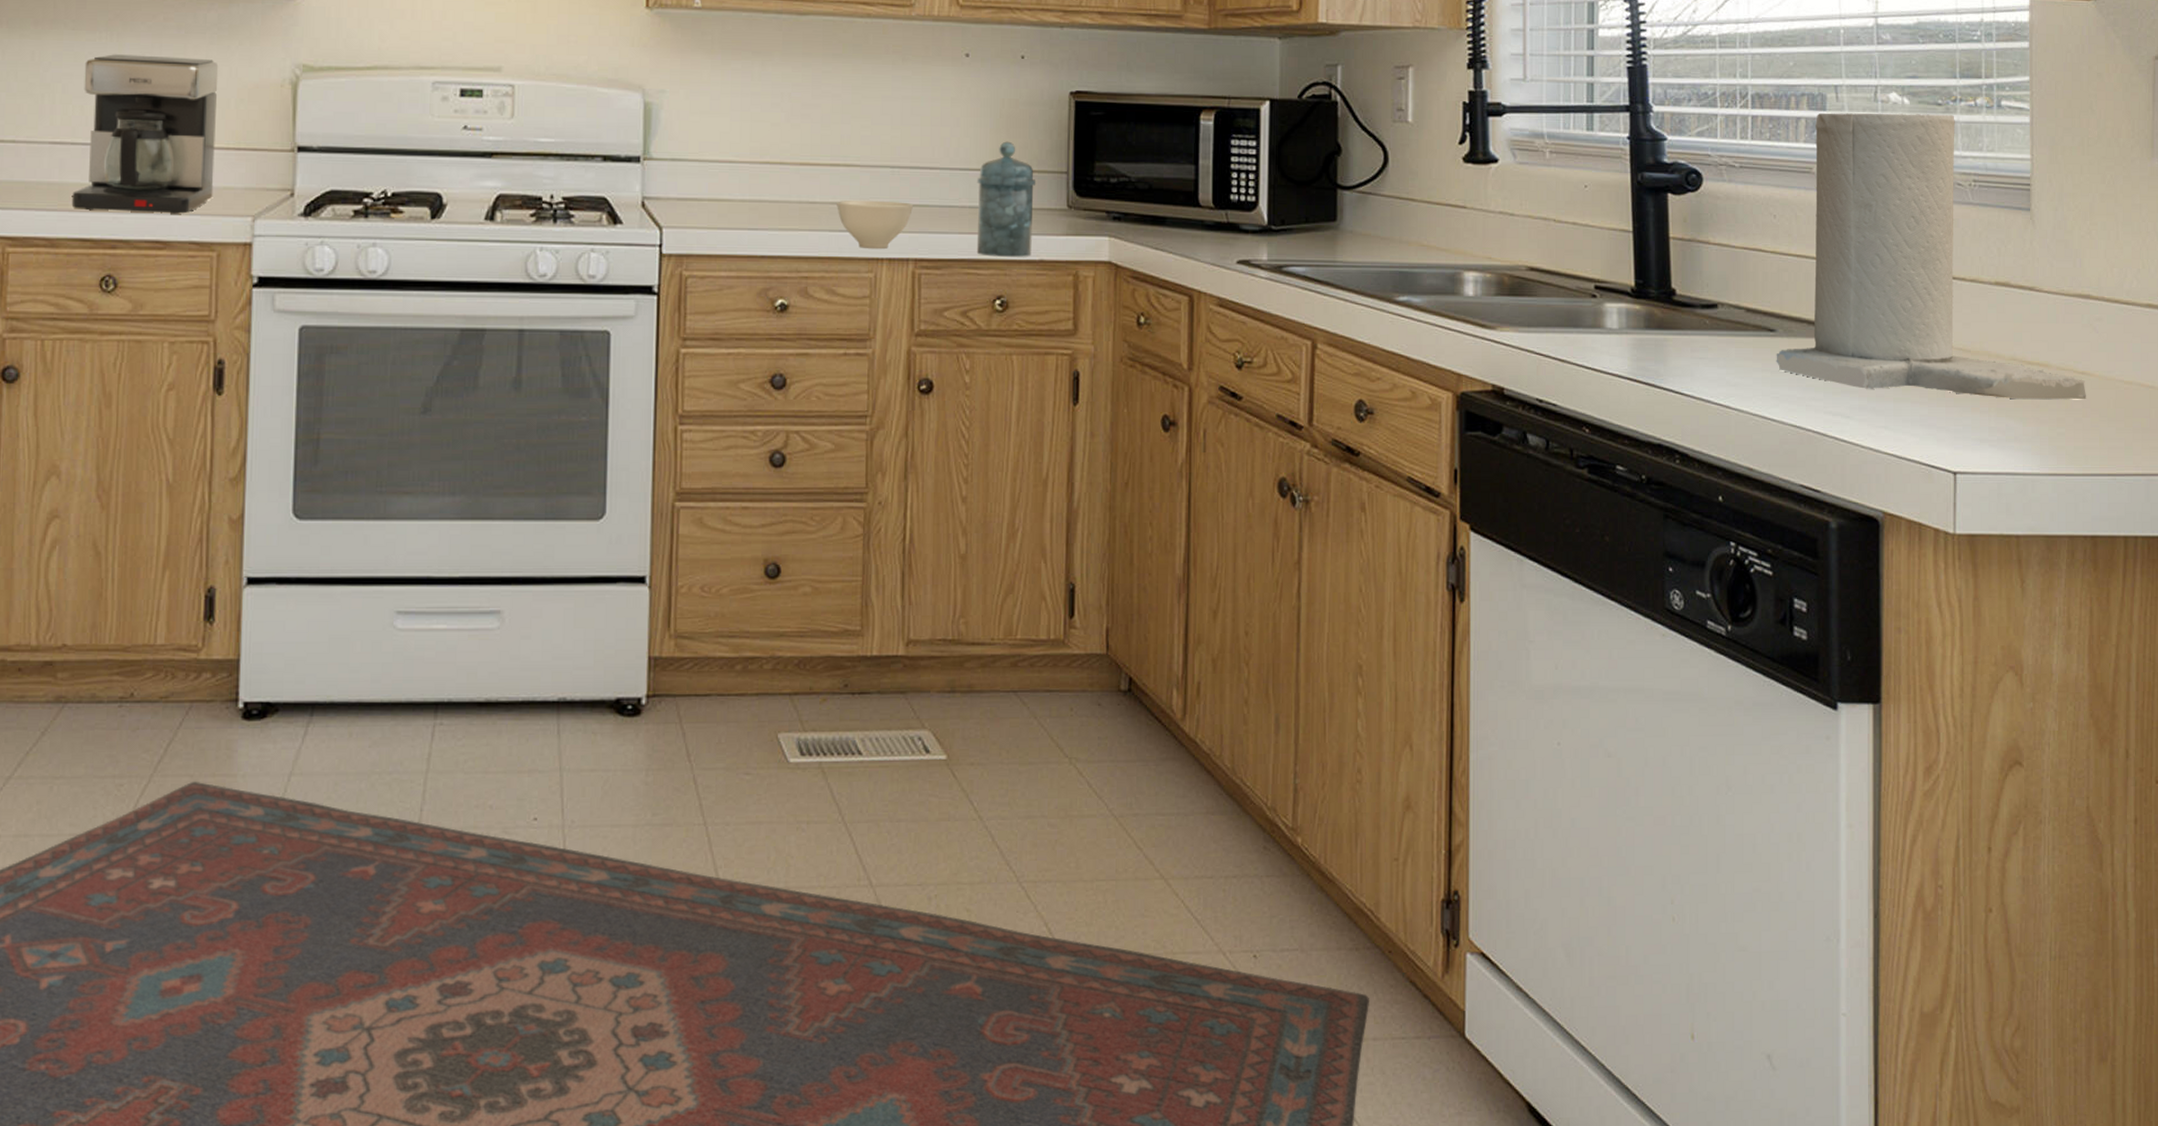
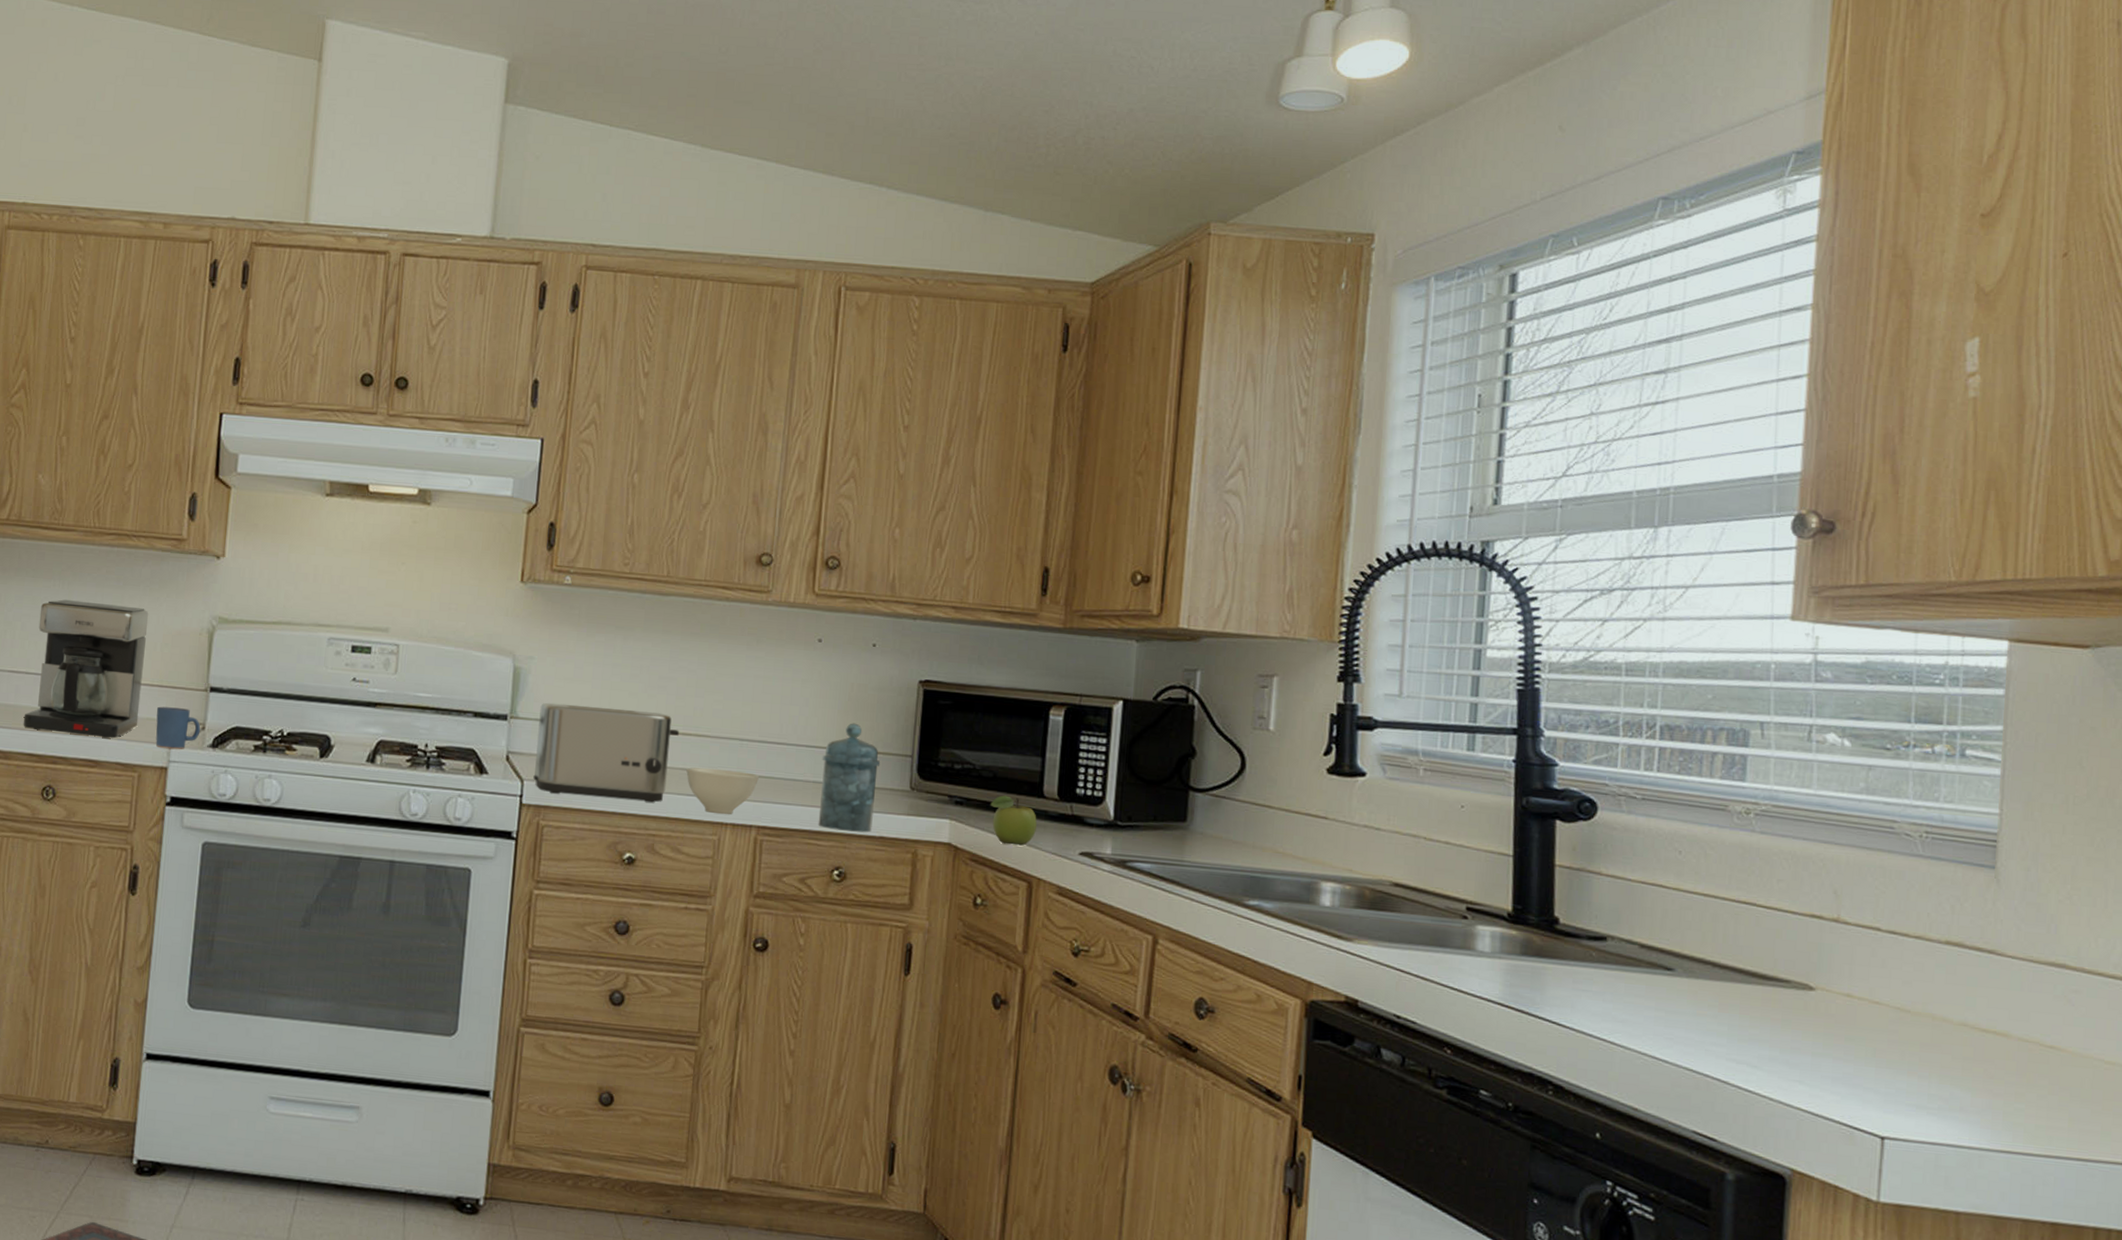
mug: none [234,172,289,222] -> present [155,706,201,750]
toaster: none [673,140,827,243] -> present [533,702,680,804]
fruit: none [1147,207,1194,258] -> present [990,795,1037,846]
paper towel: present [1776,113,2086,400] -> none [1672,750,2055,1076]

